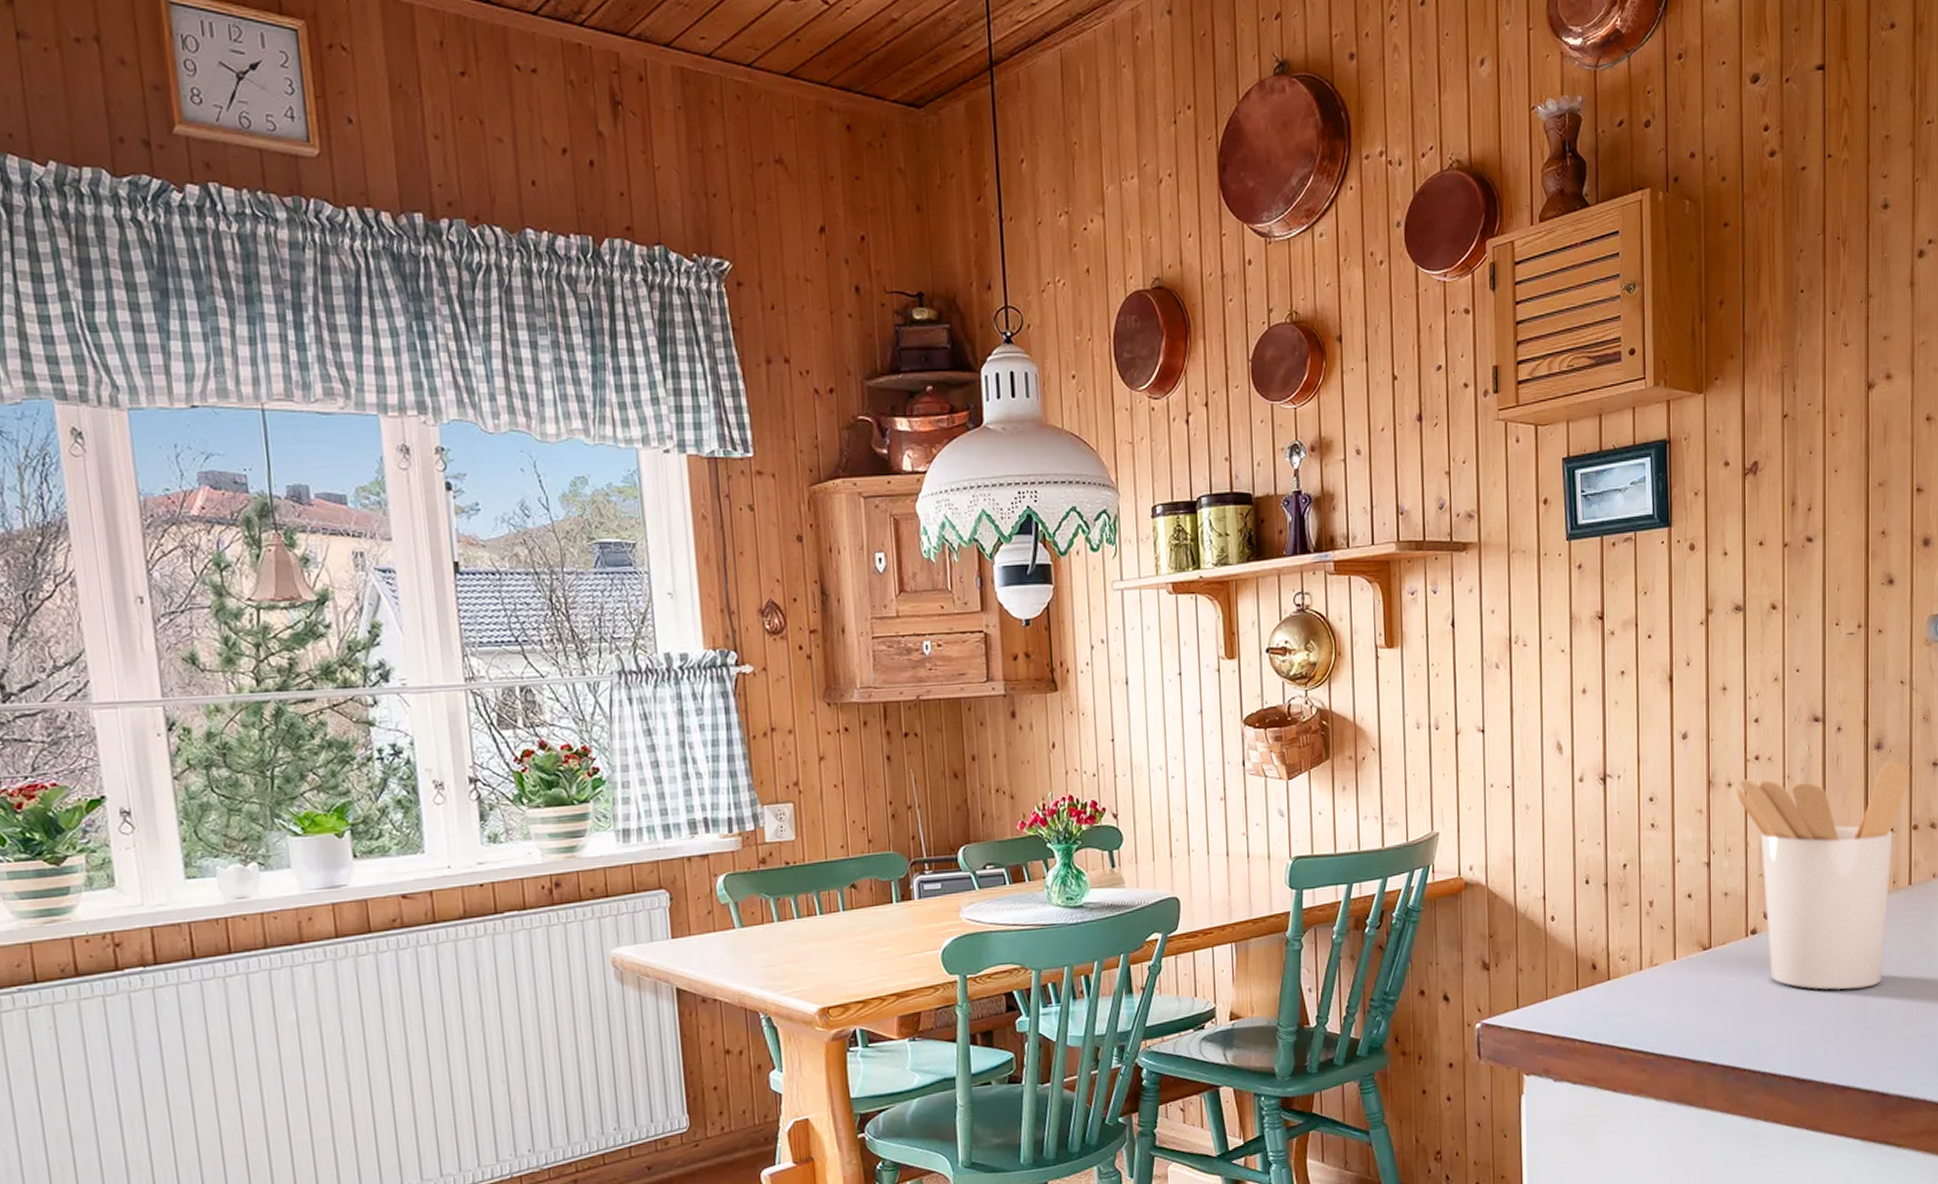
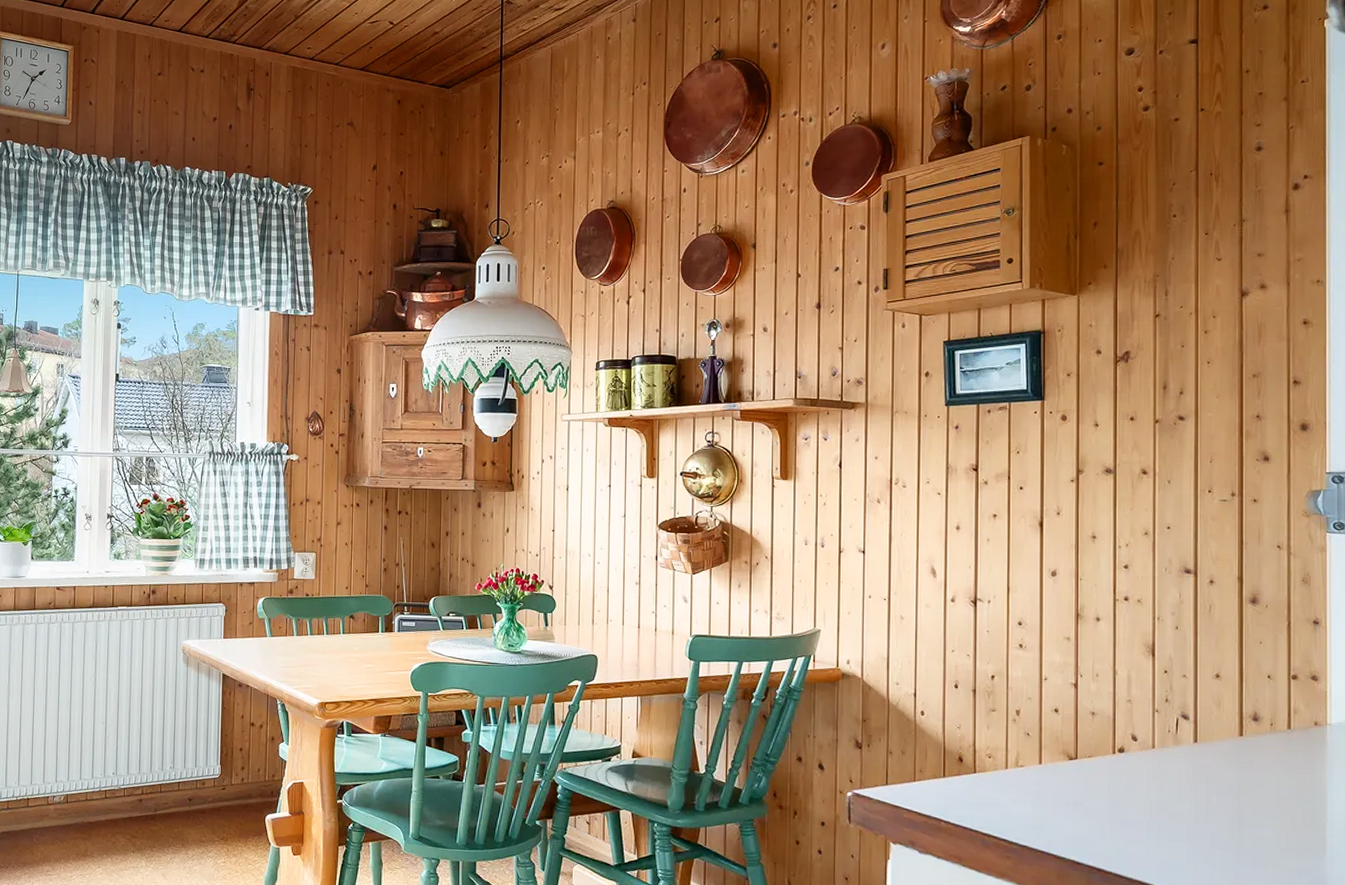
utensil holder: present [1734,761,1909,991] -> none [1103,615,1288,817]

